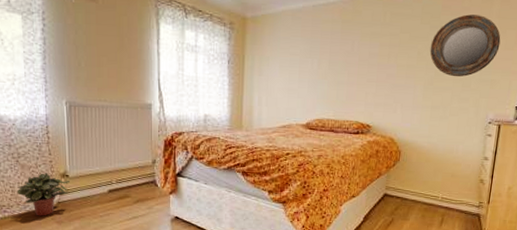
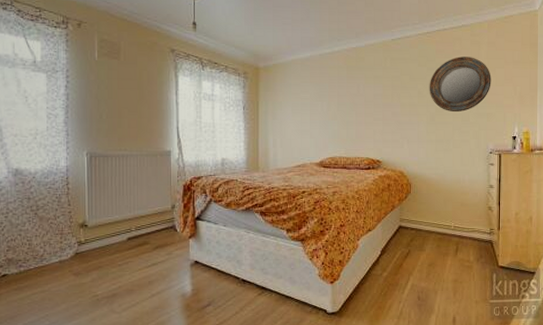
potted plant: present [16,173,70,216] -> none [33,224,88,269]

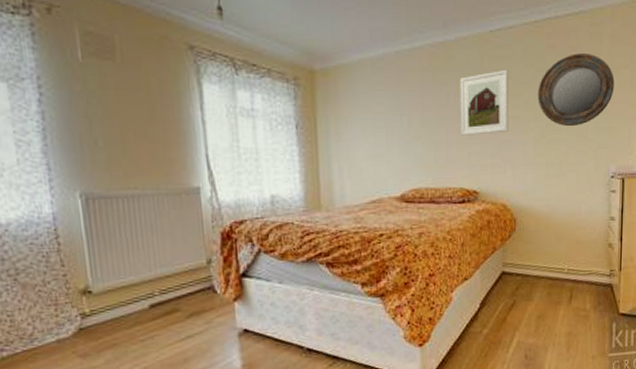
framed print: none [368,68,406,117] -> present [460,69,508,136]

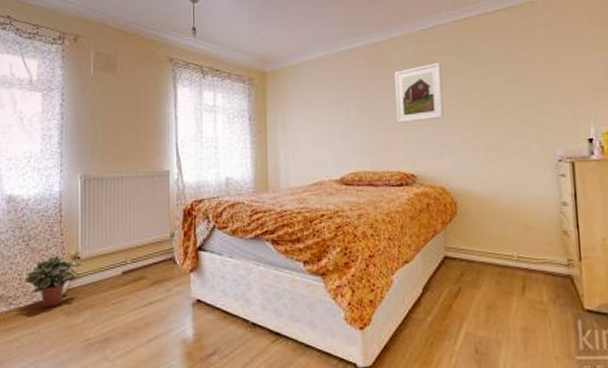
potted plant: none [17,291,94,351] -> present [24,256,81,307]
home mirror: present [537,53,615,127] -> none [471,43,553,112]

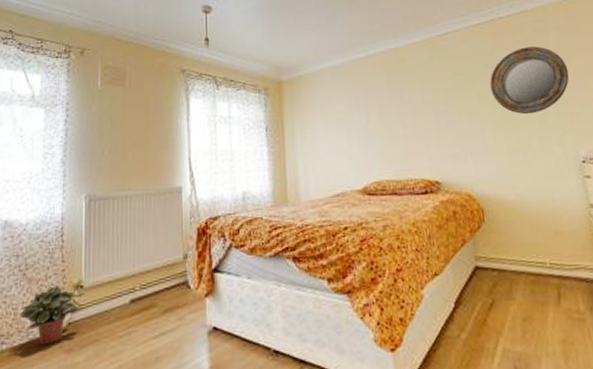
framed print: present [394,62,444,123] -> none [412,66,465,129]
home mirror: none [471,43,553,112] -> present [489,46,569,115]

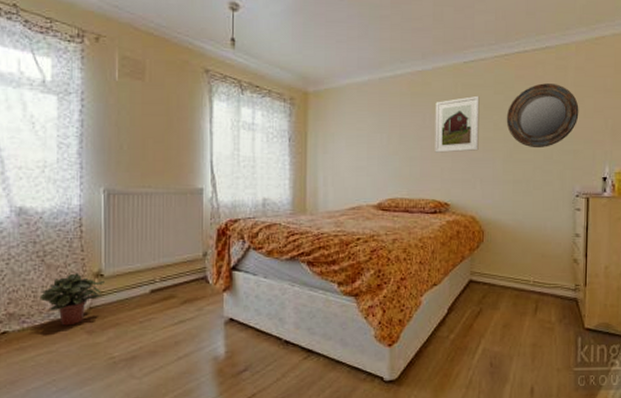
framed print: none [412,66,465,129] -> present [435,95,480,153]

